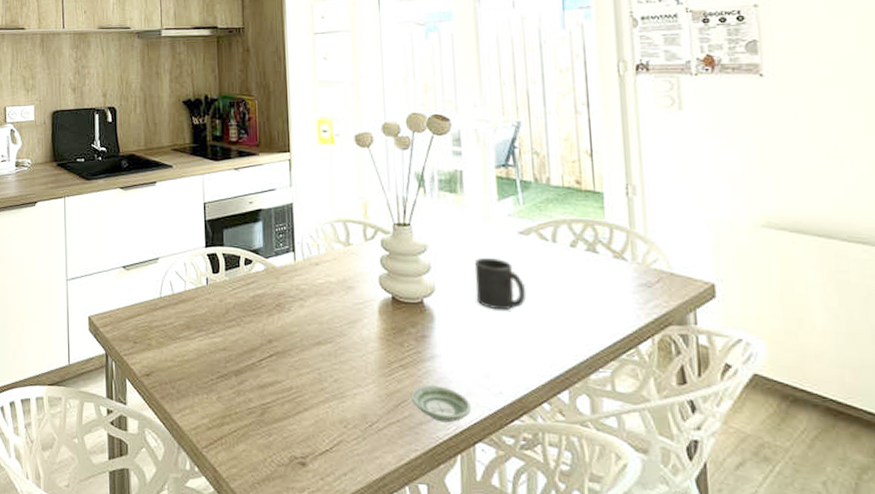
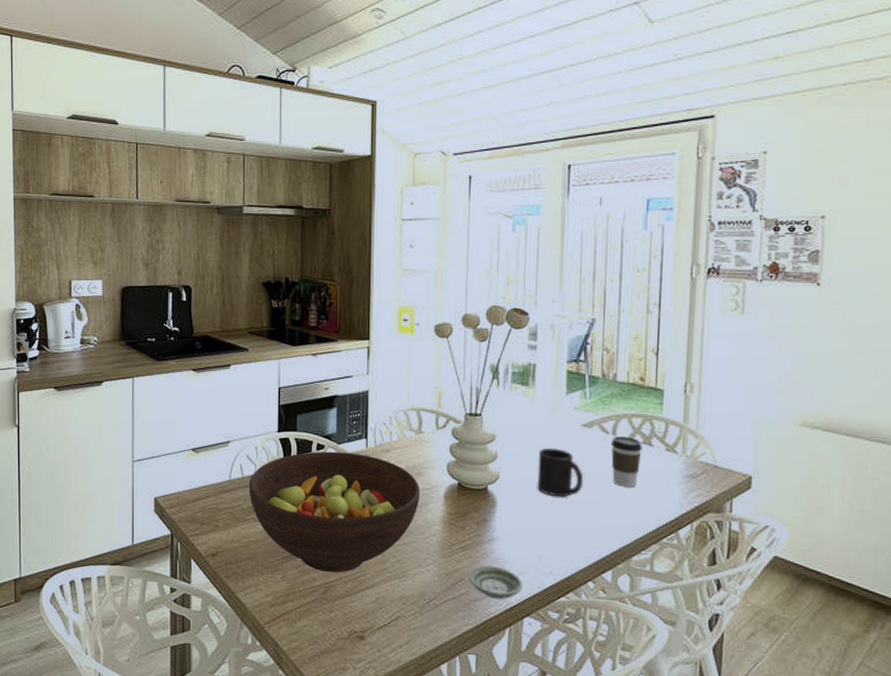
fruit bowl: none [179,266,353,394] -> present [248,451,420,573]
coffee cup: none [551,244,587,298] -> present [610,436,643,487]

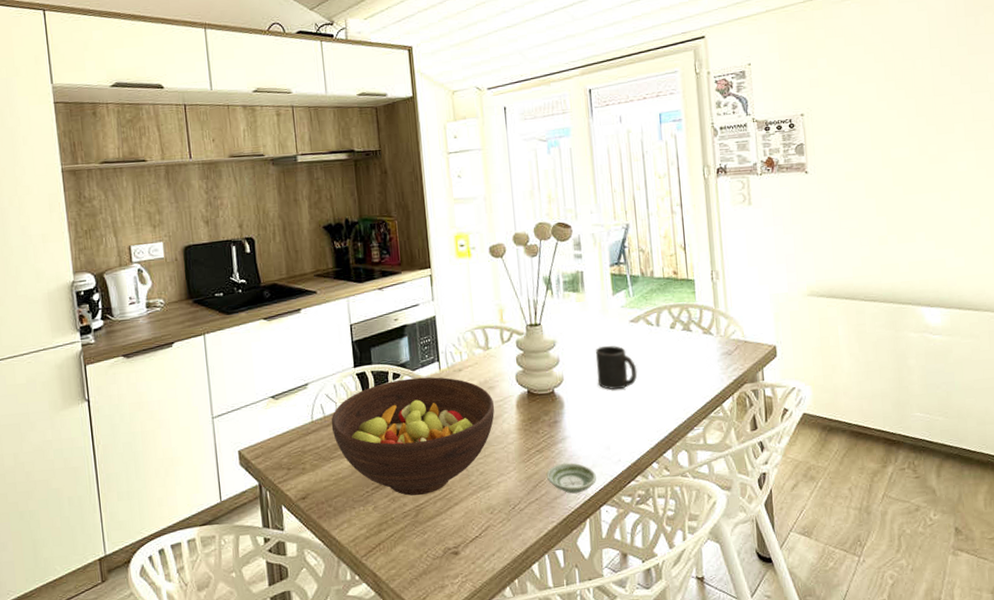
coffee cup: present [610,436,643,487] -> none [656,326,684,372]

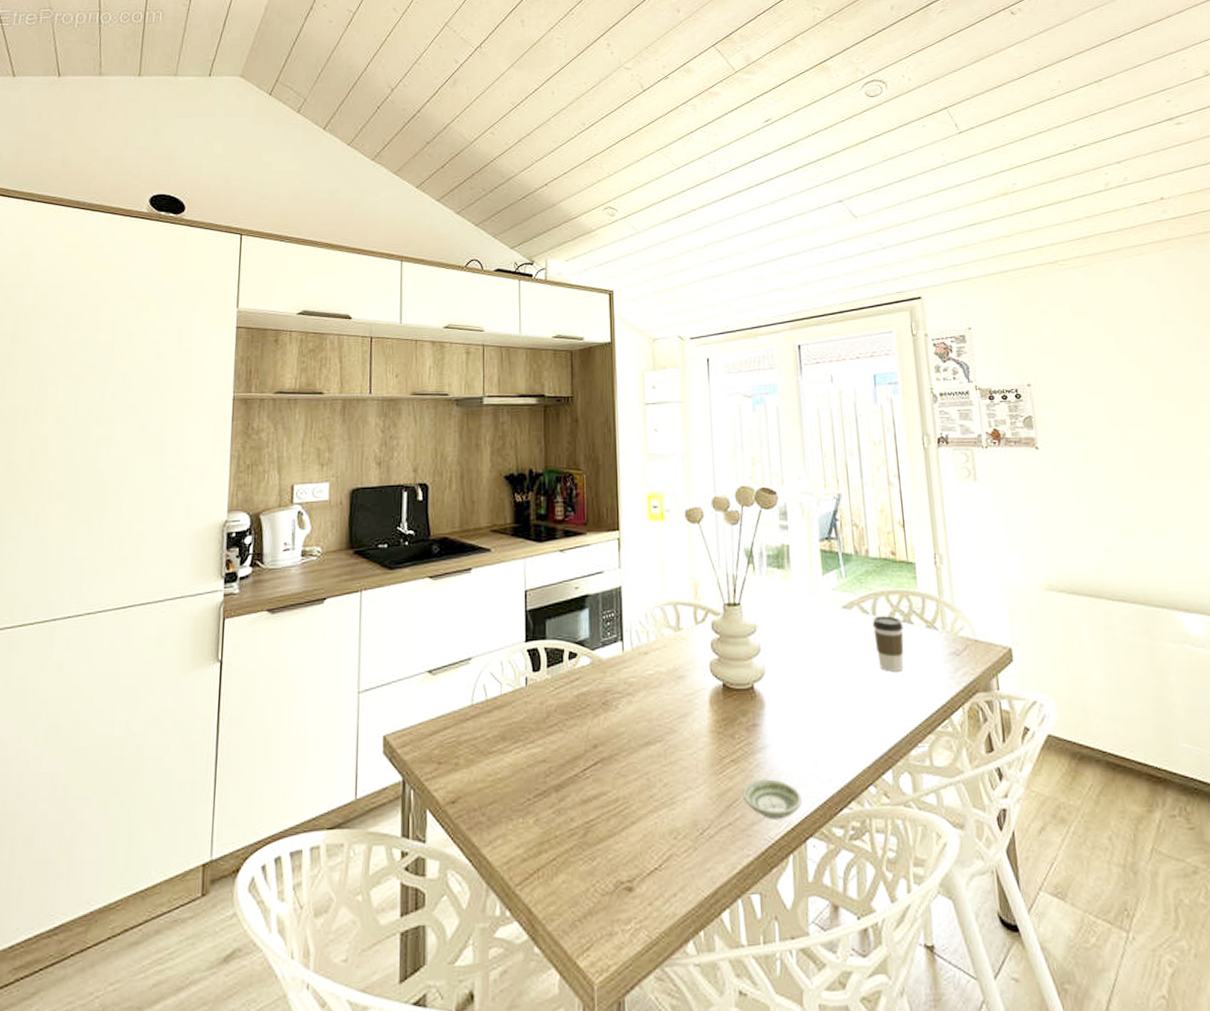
fruit bowl: present [331,377,495,496] -> none [493,659,683,809]
mug: present [595,345,638,390] -> none [802,634,851,690]
coffee cup: none [656,326,684,372] -> present [872,616,904,672]

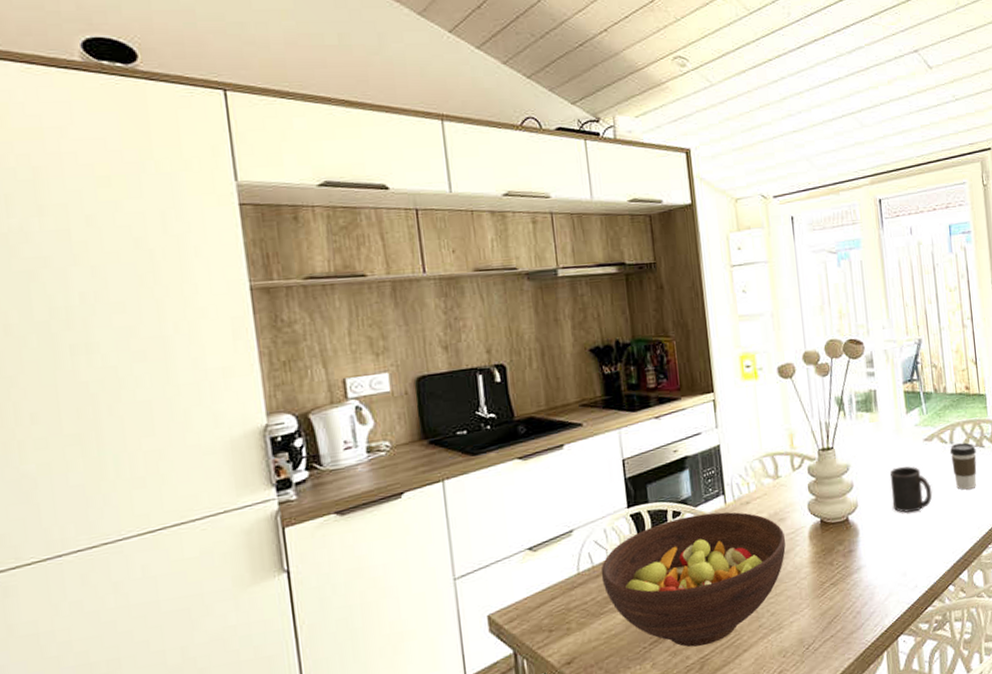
fruit bowl: none [493,659,683,809] -> present [600,512,786,647]
saucer: present [742,779,802,820] -> none [842,593,893,627]
mug: none [802,634,851,690] -> present [889,466,933,513]

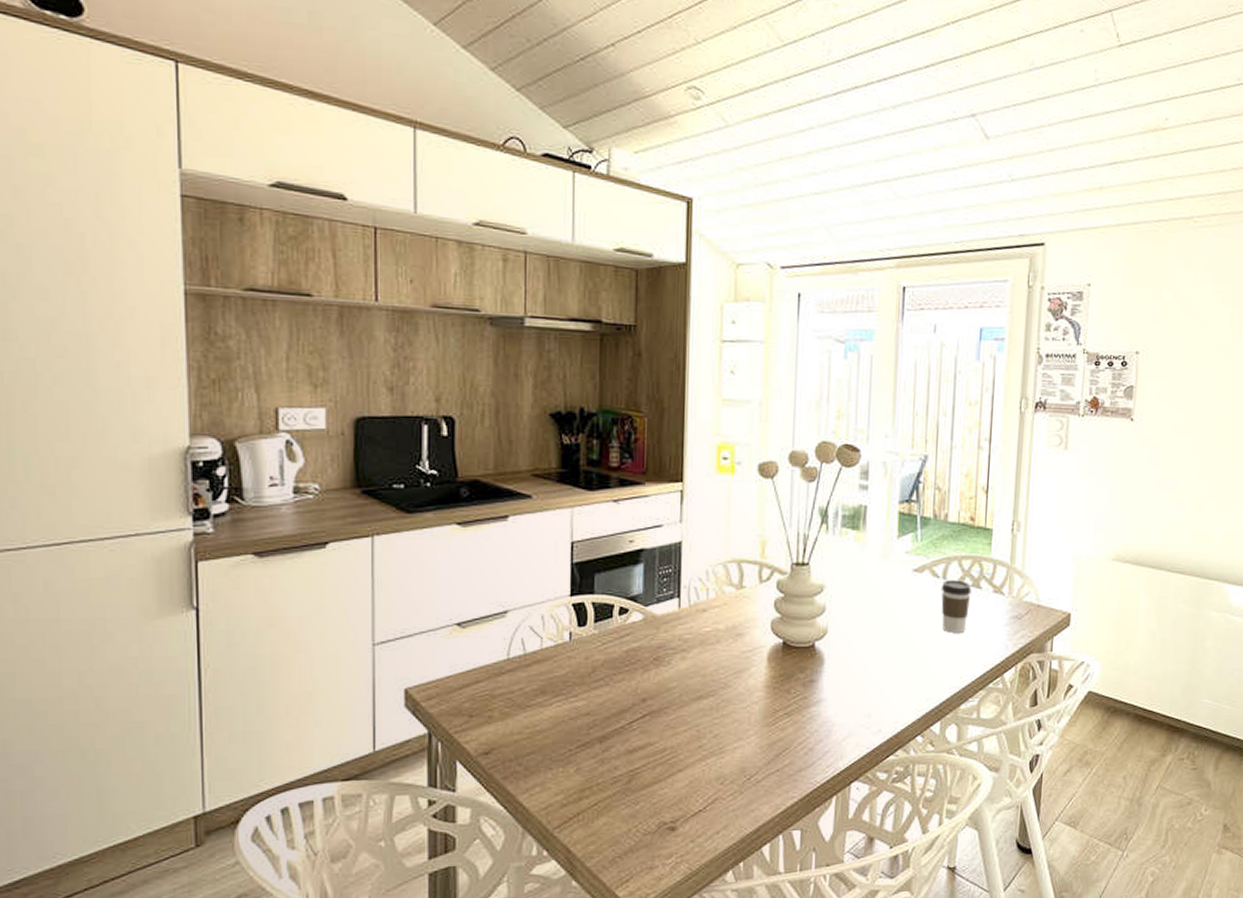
fruit bowl: present [600,512,786,647] -> none [532,615,740,759]
mug: present [889,466,933,513] -> none [866,596,914,649]

